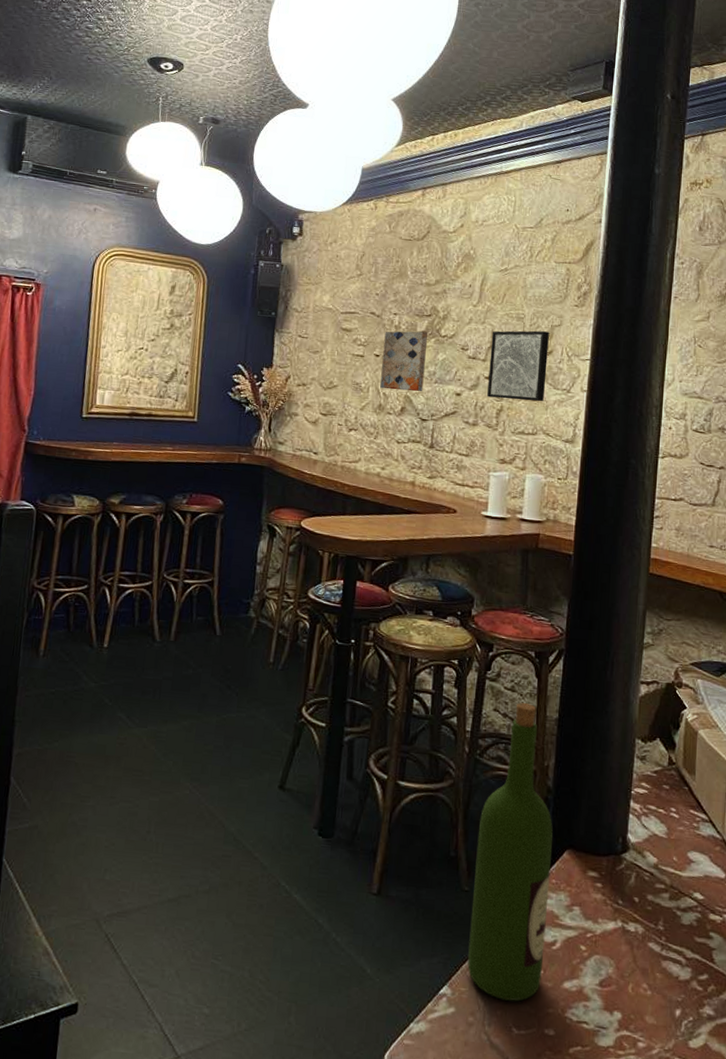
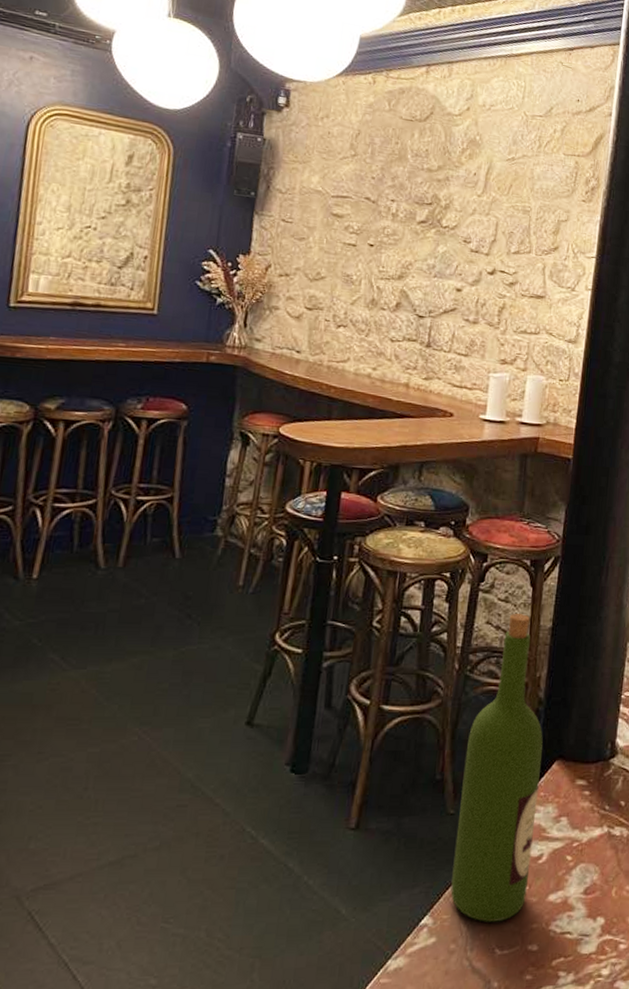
wall art: present [380,331,427,392] -> none [373,219,427,287]
wall art: present [487,330,549,402] -> none [489,223,556,300]

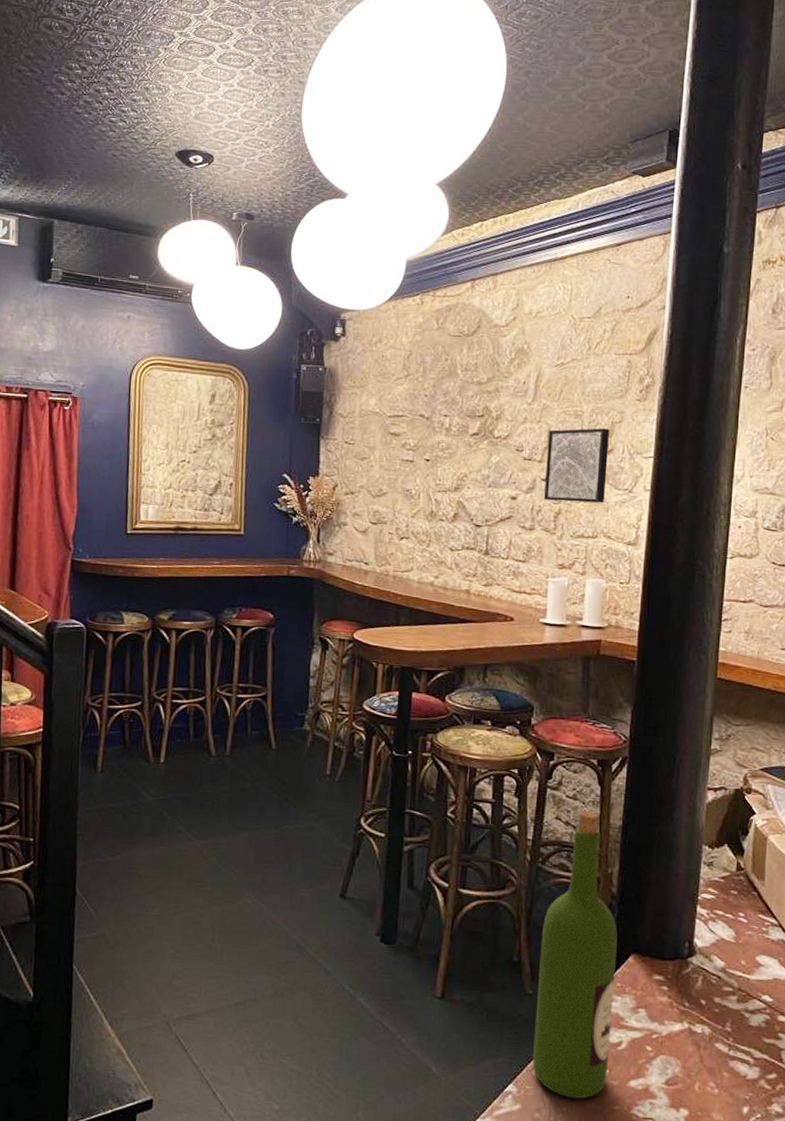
wall art: none [489,223,556,300] -> present [544,428,609,503]

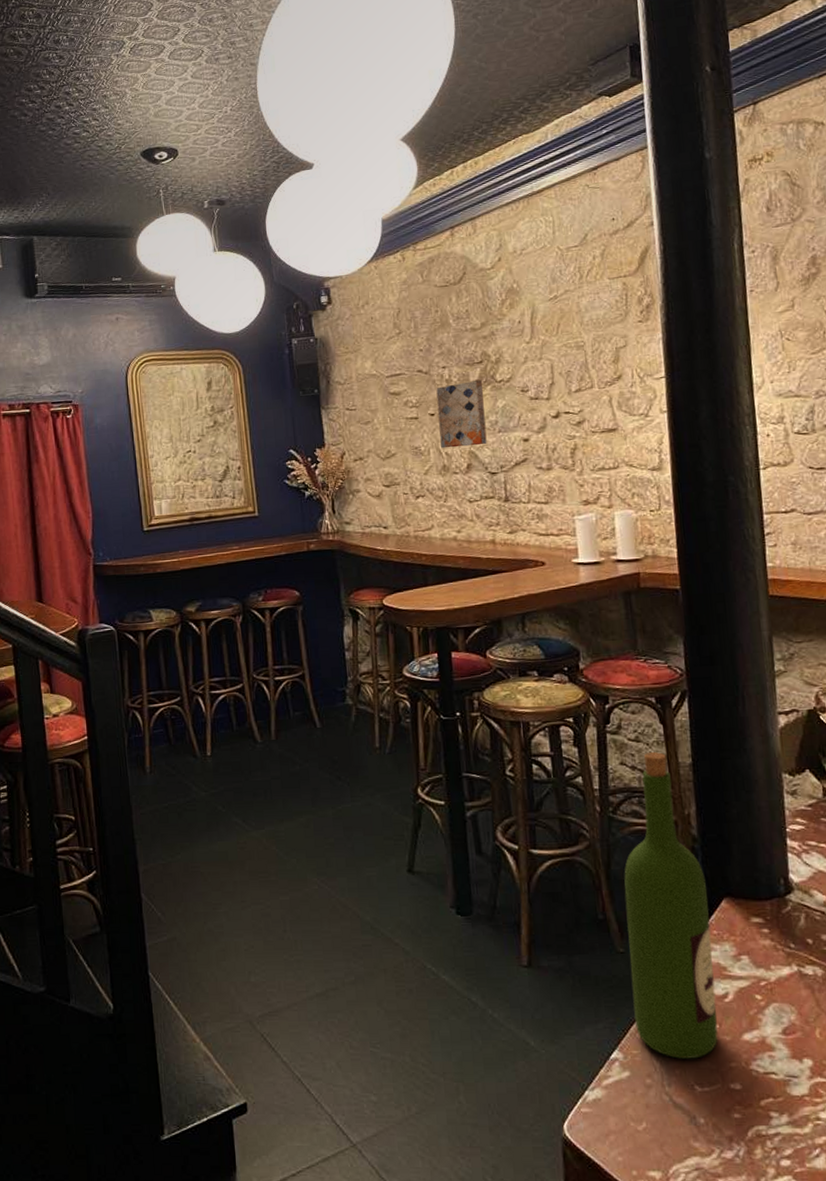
wall art: none [431,433,480,497] -> present [436,380,487,449]
wall art: present [544,428,609,503] -> none [551,355,621,437]

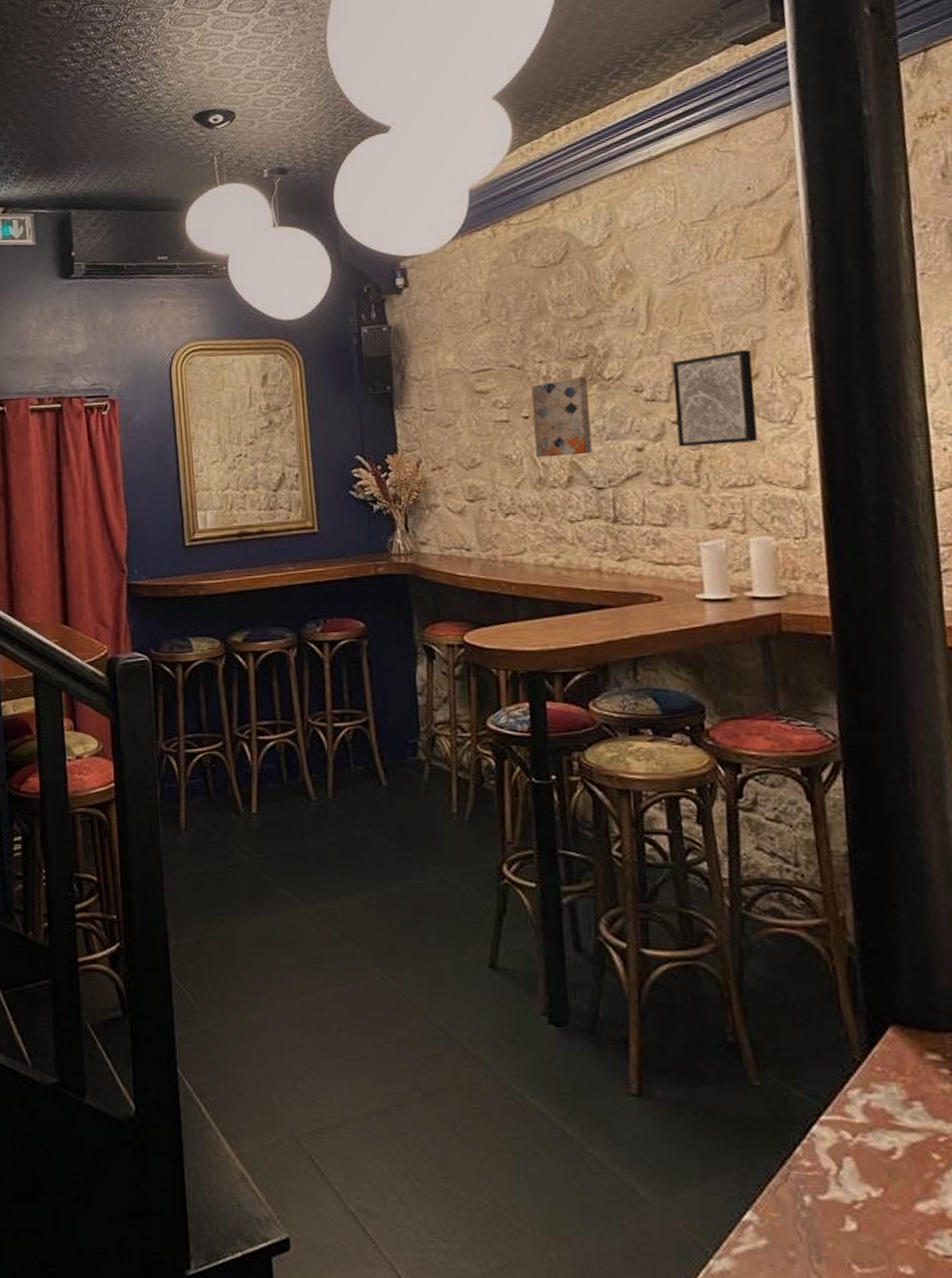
wall art: none [551,355,621,437] -> present [672,350,757,447]
wine bottle: present [624,752,718,1059] -> none [760,836,883,1230]

